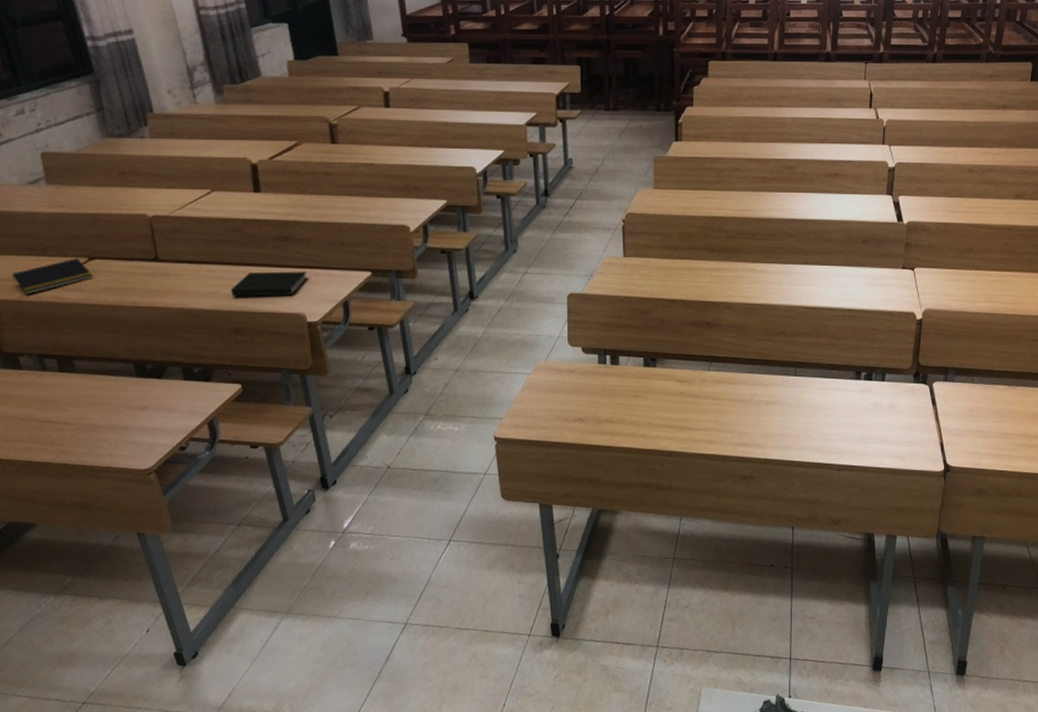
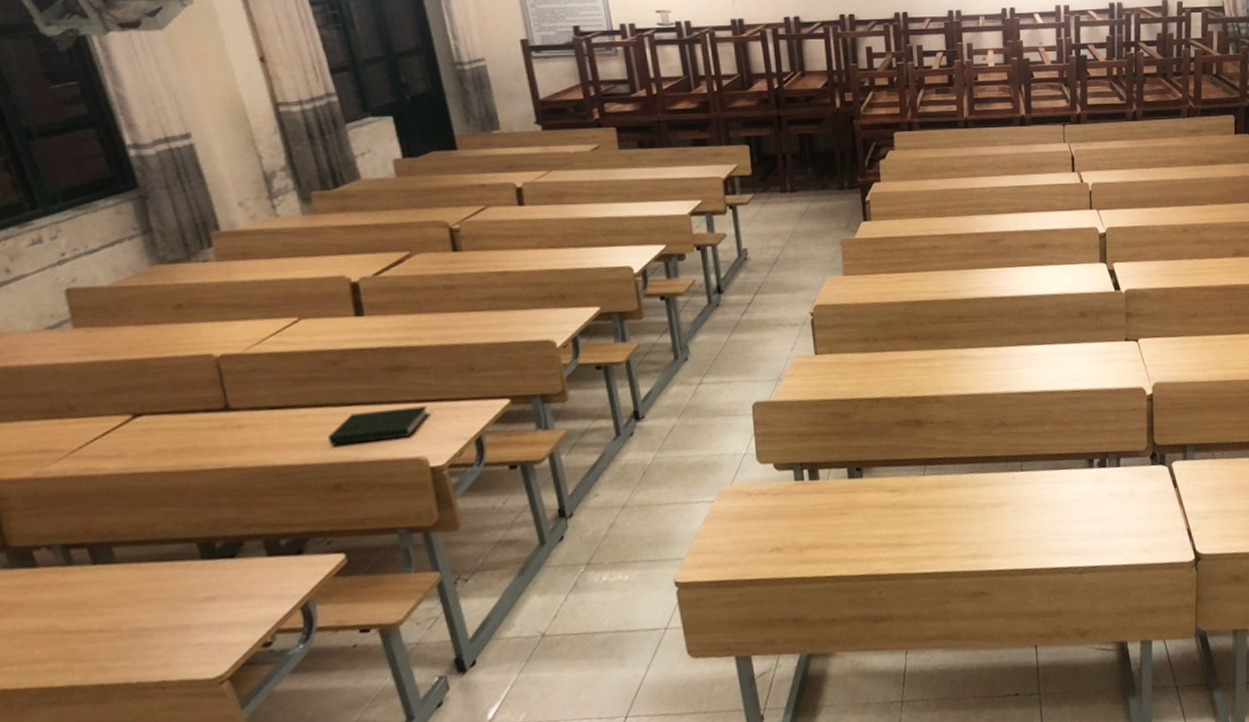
notepad: present [12,258,93,295] -> none [24,416,139,470]

